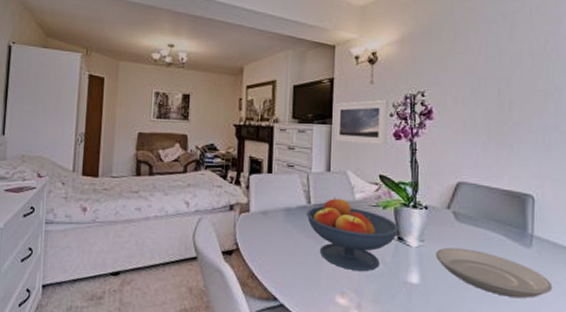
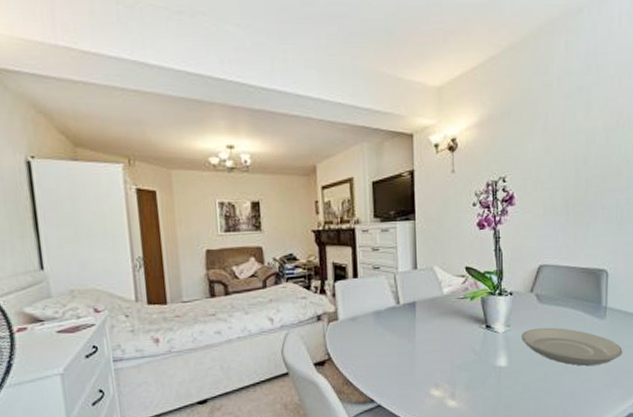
fruit bowl: present [306,196,399,272] -> none [396,293,486,364]
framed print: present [334,99,387,146] -> none [418,188,470,238]

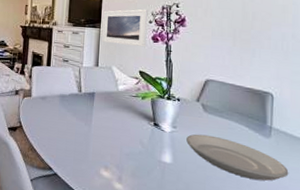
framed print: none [418,188,470,238] -> present [102,9,147,47]

